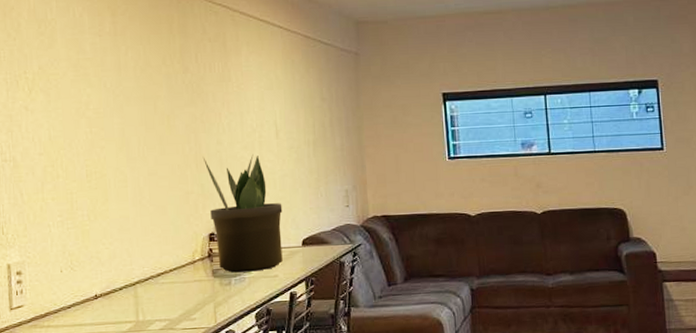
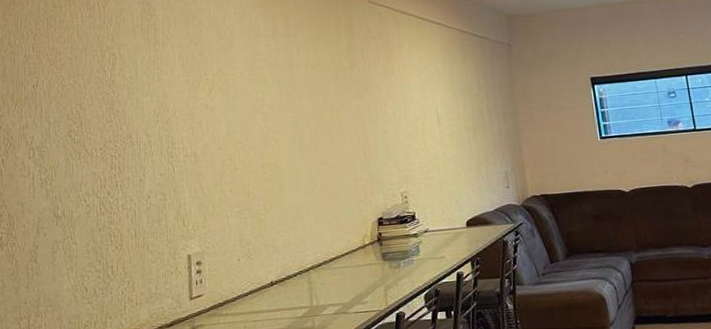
planter: present [202,153,283,273] -> none [370,140,449,256]

